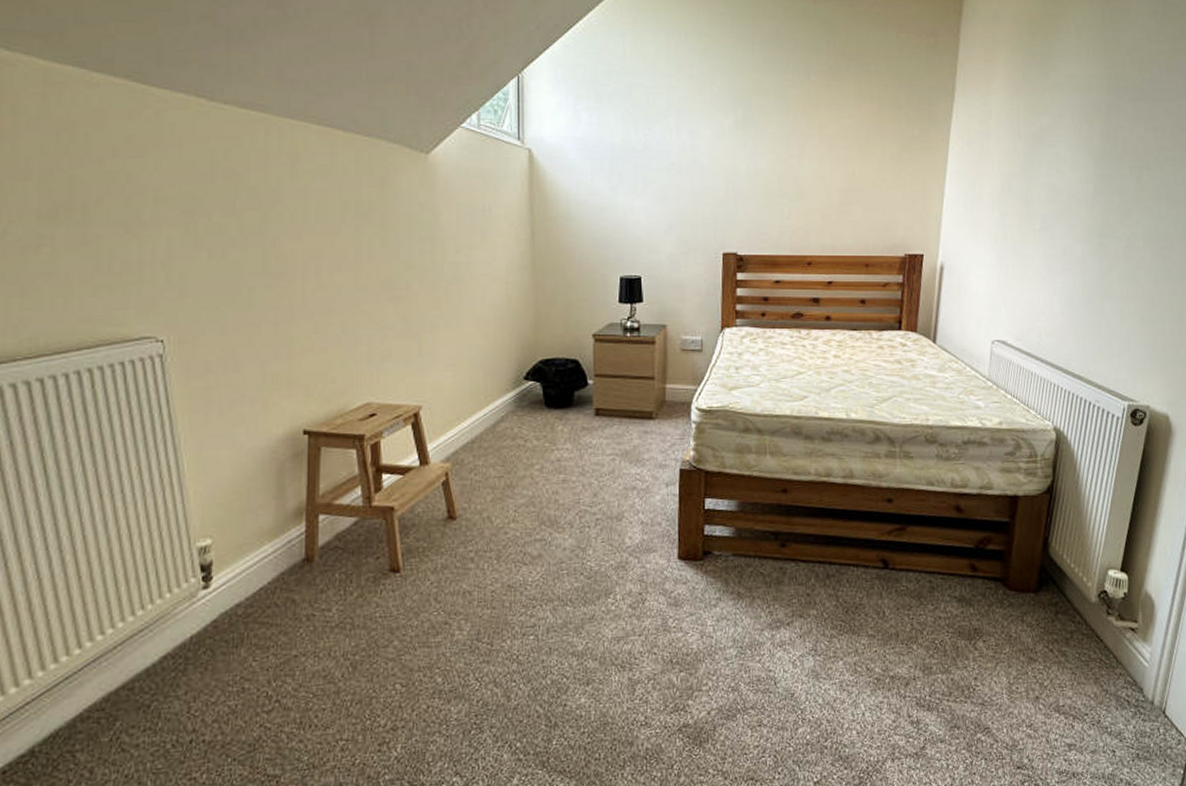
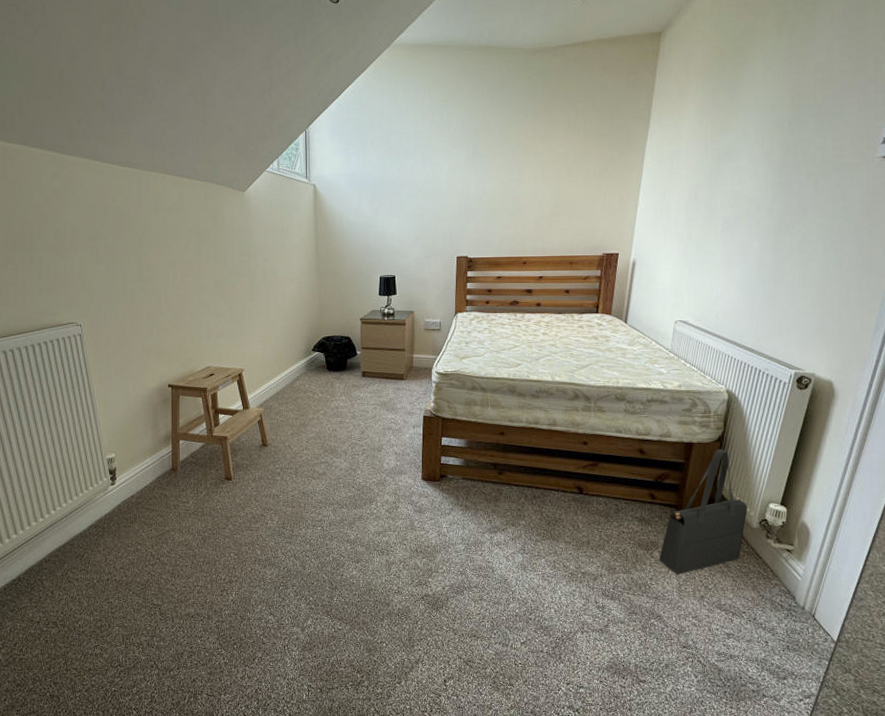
tote bag: none [984,502,1084,671] -> present [659,449,747,575]

